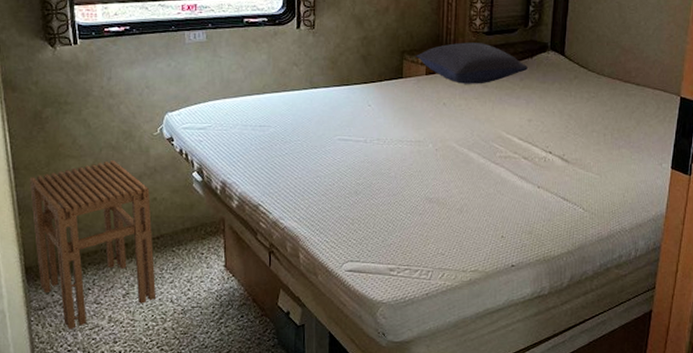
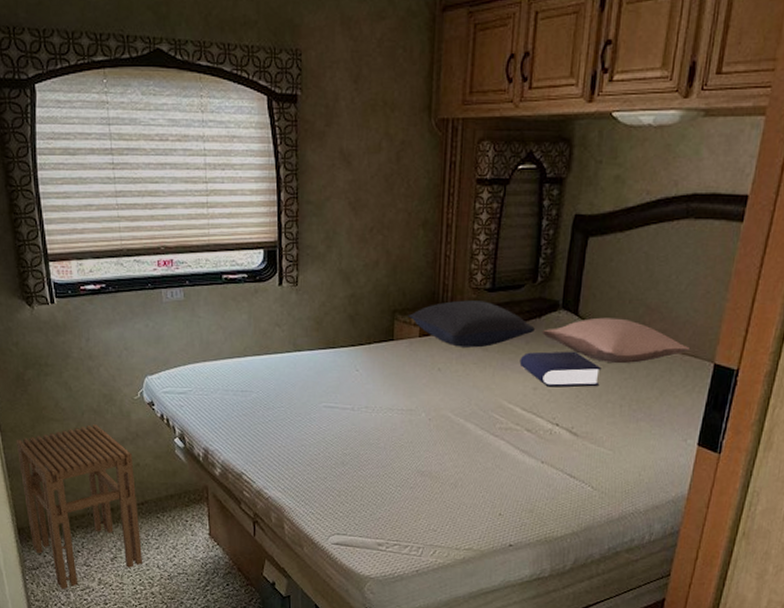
book: none [515,87,586,119] -> present [519,351,601,387]
pillow: none [534,57,660,98] -> present [542,317,691,364]

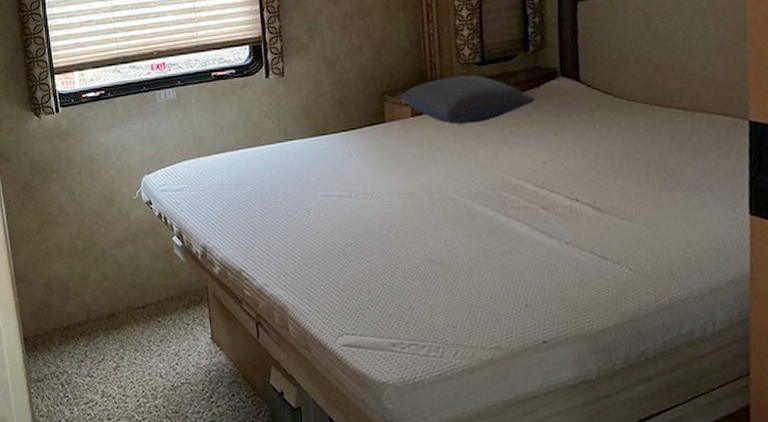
stool: present [16,423,143,590] -> none [23,226,146,404]
book: present [519,351,601,387] -> none [523,119,618,159]
pillow: present [542,317,691,364] -> none [542,80,717,129]

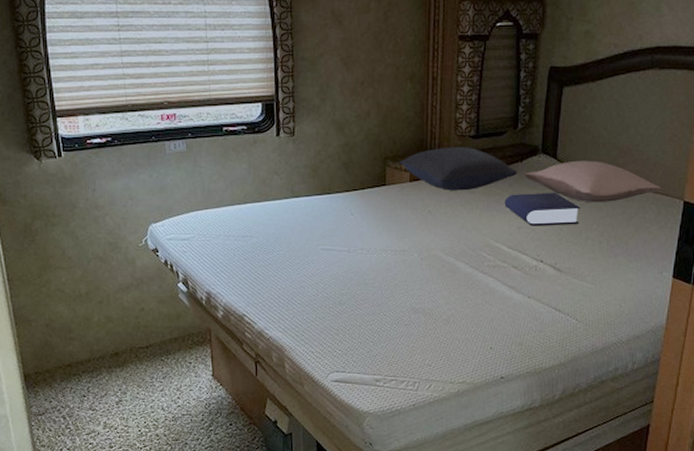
book: none [523,119,618,159] -> present [504,192,580,226]
pillow: none [542,80,717,129] -> present [524,160,662,203]

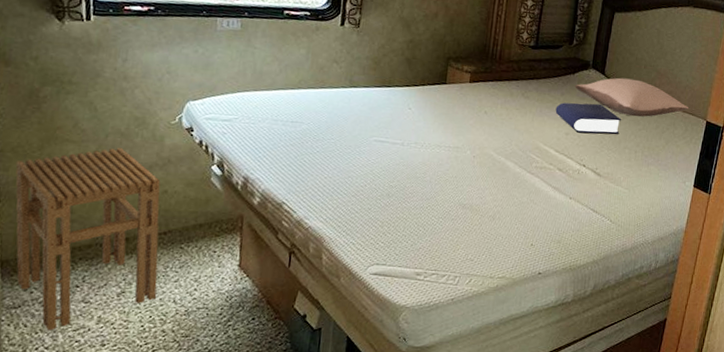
stool: none [23,270,148,435] -> present [15,147,161,331]
pillow: present [399,147,517,191] -> none [461,53,569,96]

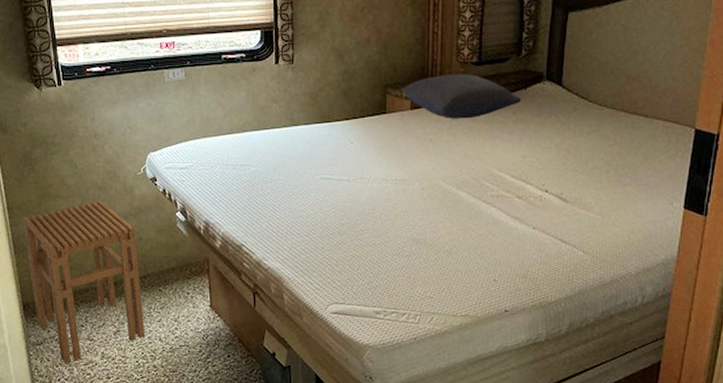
pillow: none [461,53,569,96] -> present [400,74,521,119]
book: present [555,102,621,134] -> none [508,120,586,155]
pillow: present [575,77,690,117] -> none [528,87,672,131]

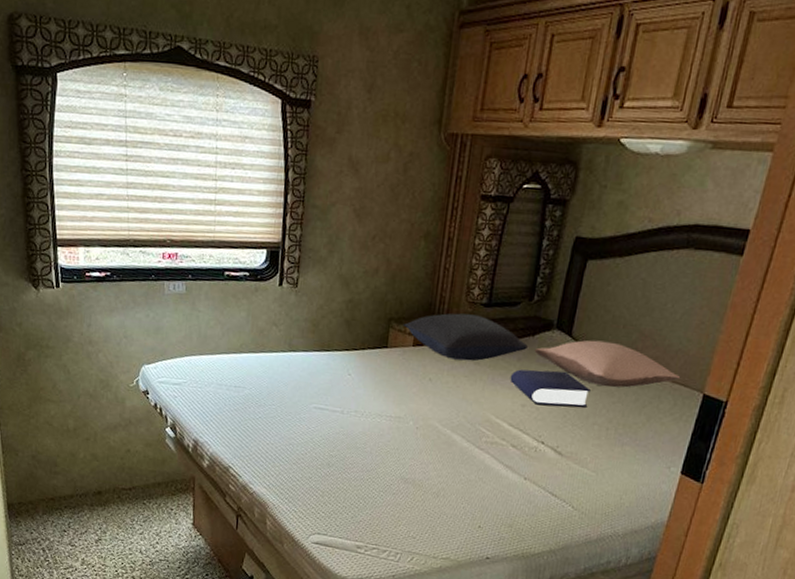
stool: present [22,199,146,365] -> none [12,407,127,567]
book: none [508,120,586,155] -> present [510,369,591,408]
pillow: none [528,87,672,131] -> present [534,340,681,388]

